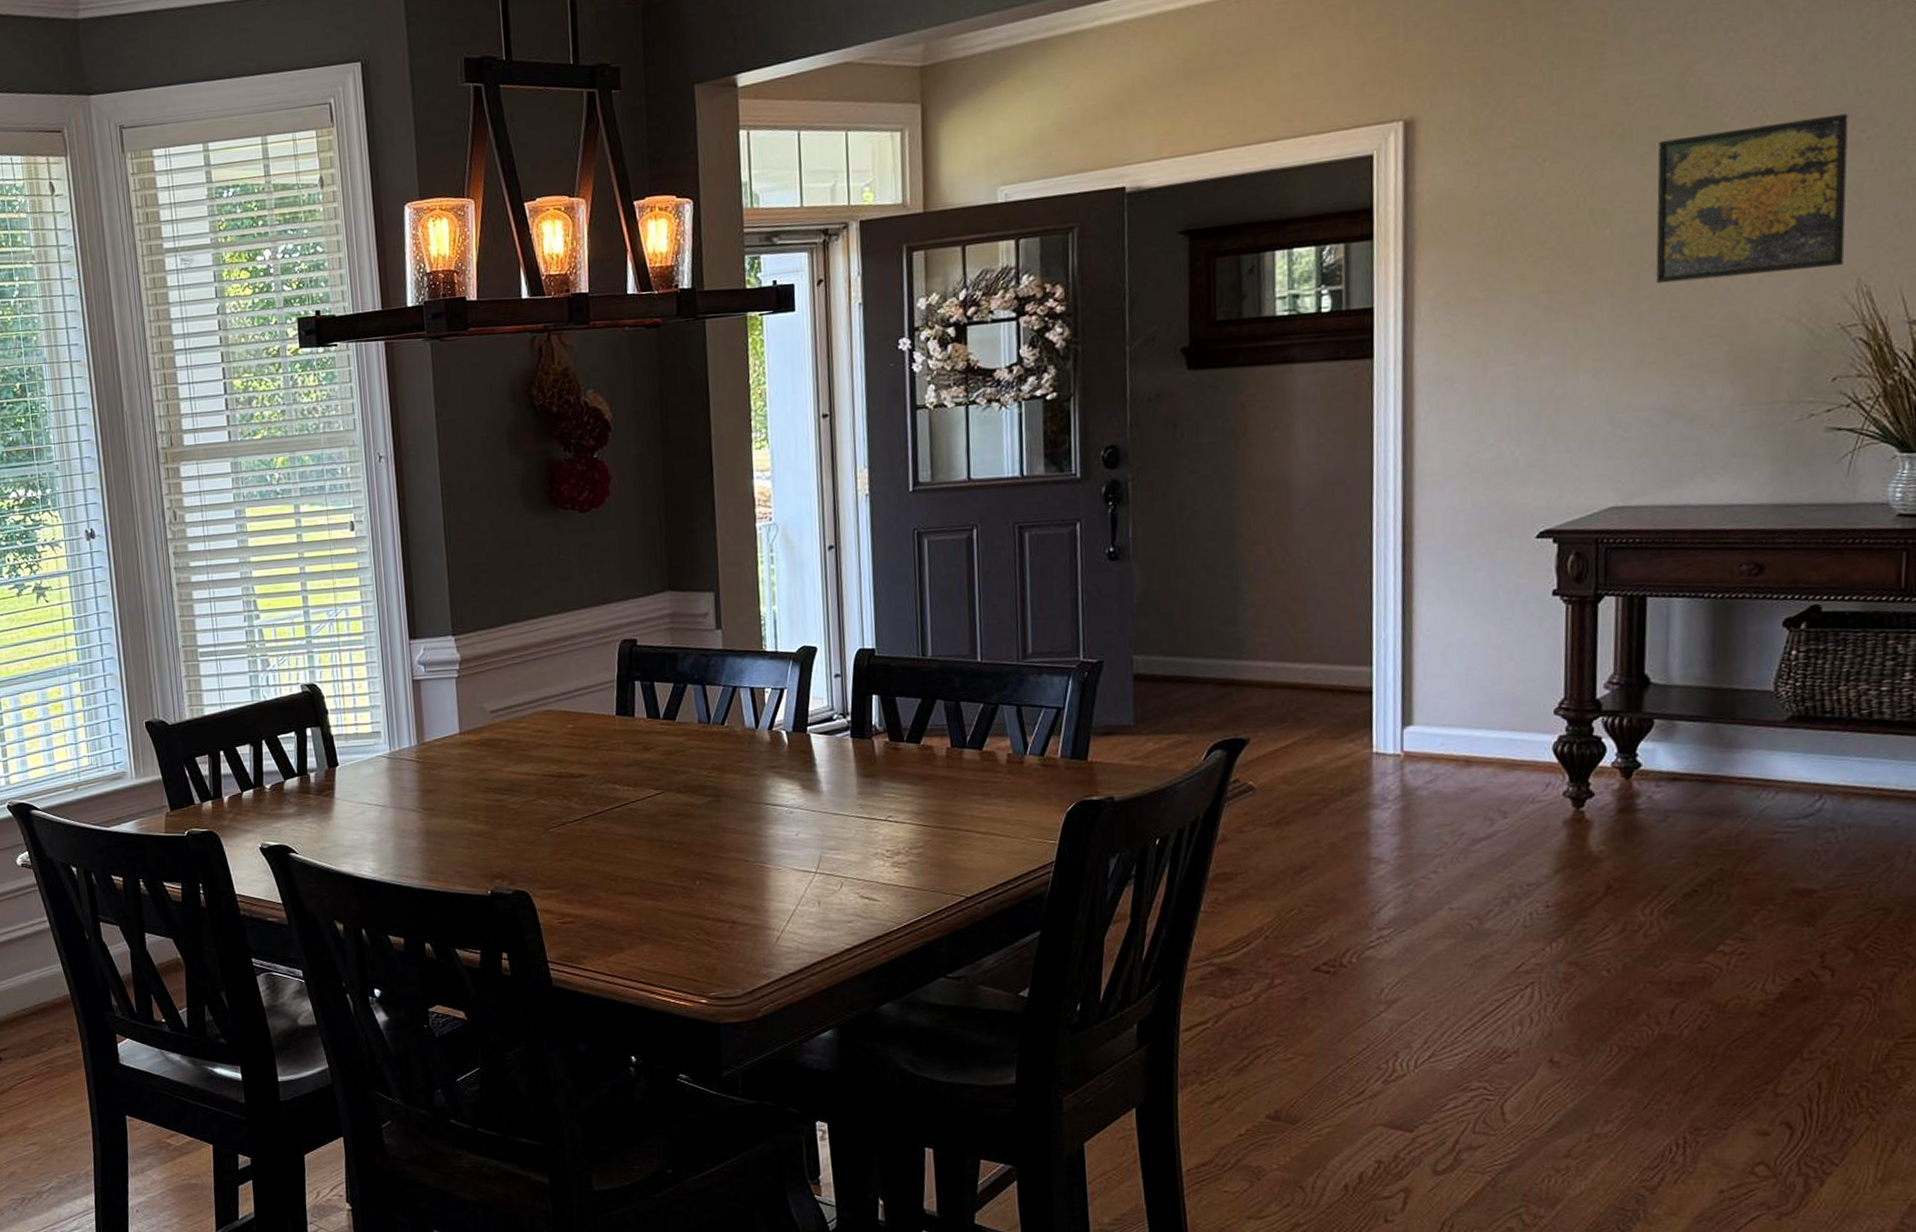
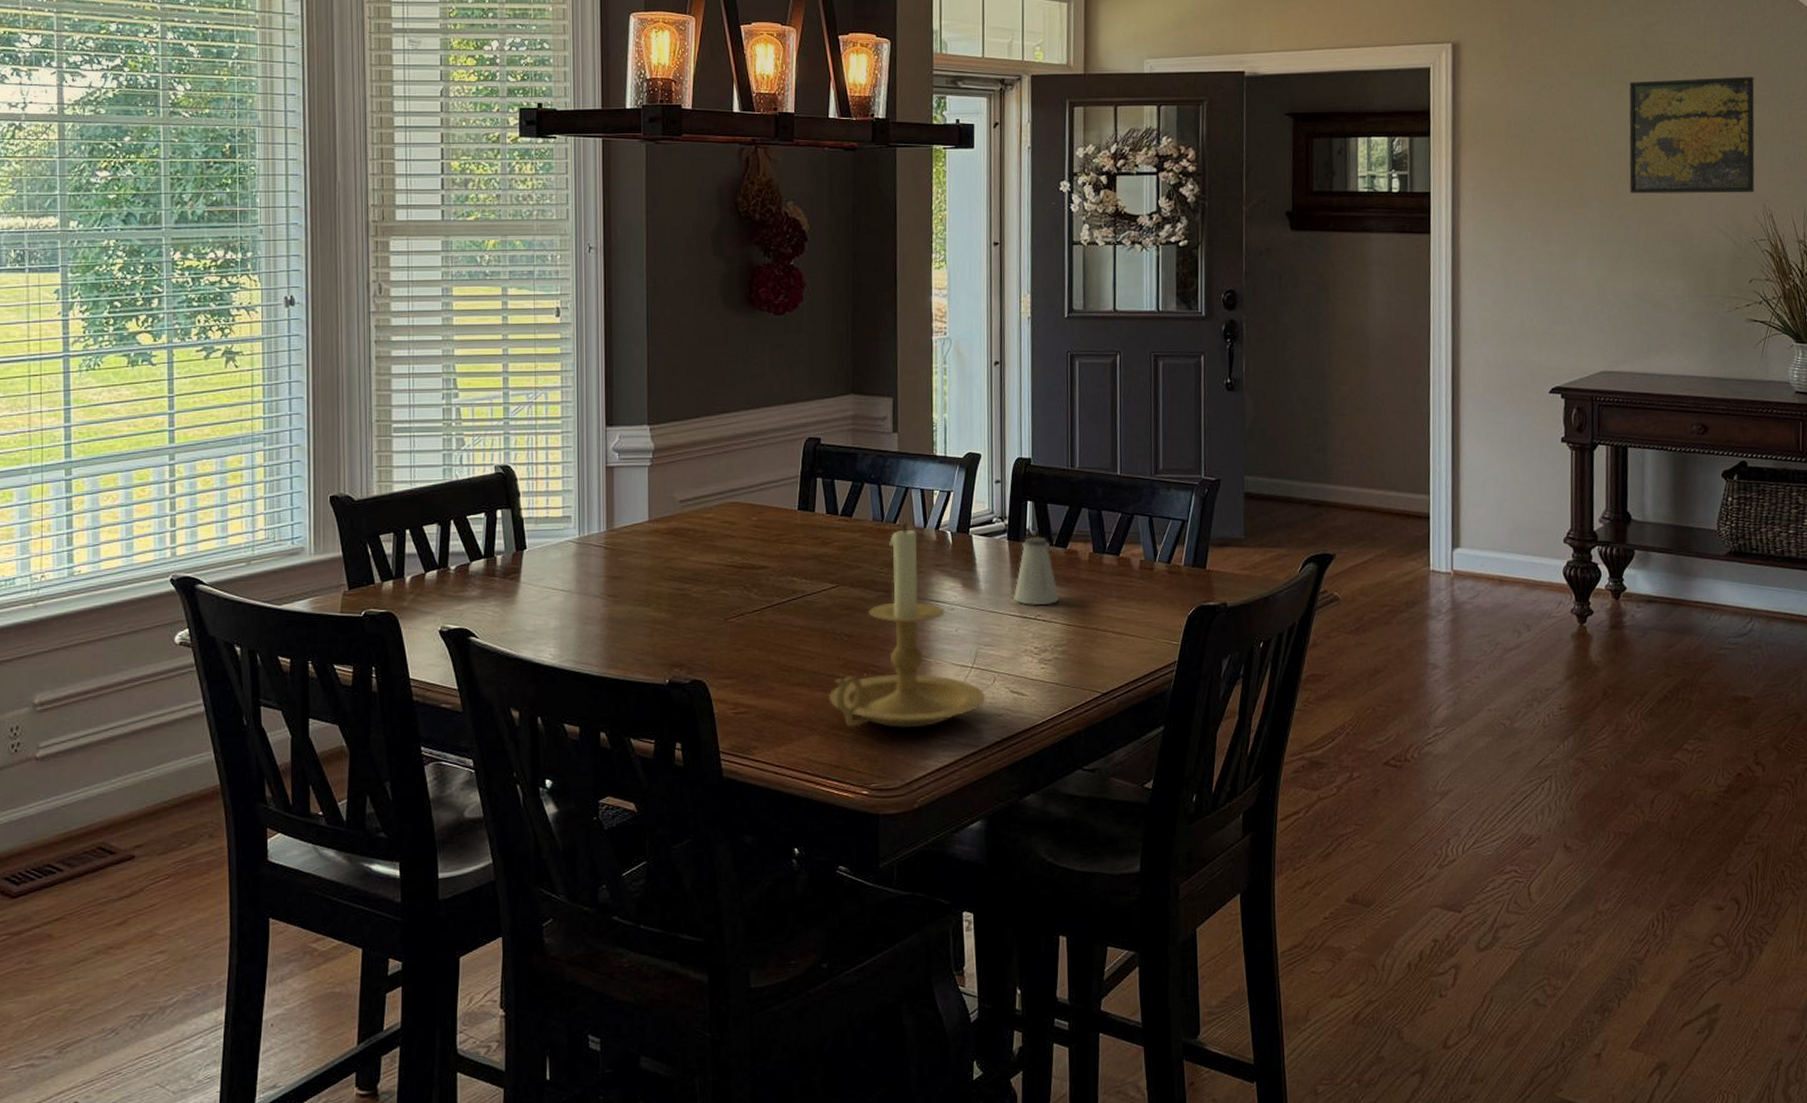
candle holder: none [659,723,833,937] -> present [828,522,986,729]
saltshaker: none [860,732,912,806] -> present [1014,536,1059,605]

